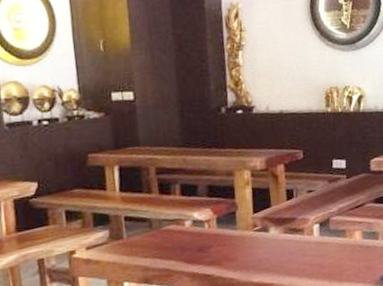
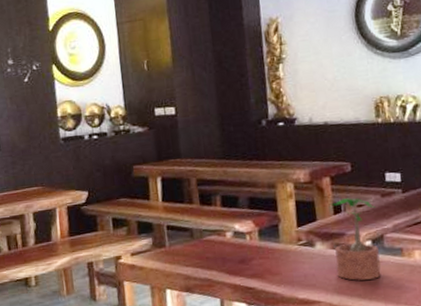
potted plant: none [283,184,327,262] -> present [330,198,381,281]

